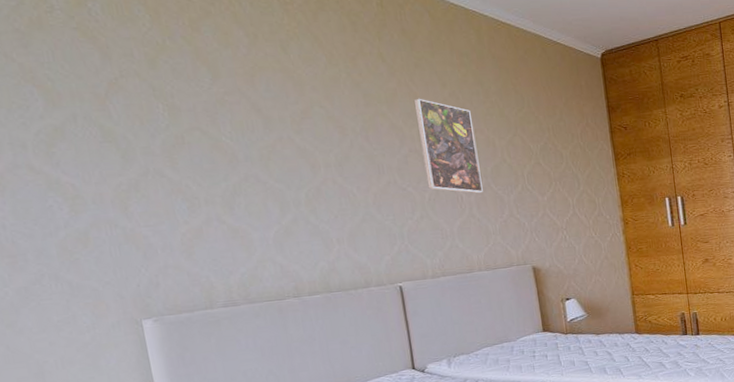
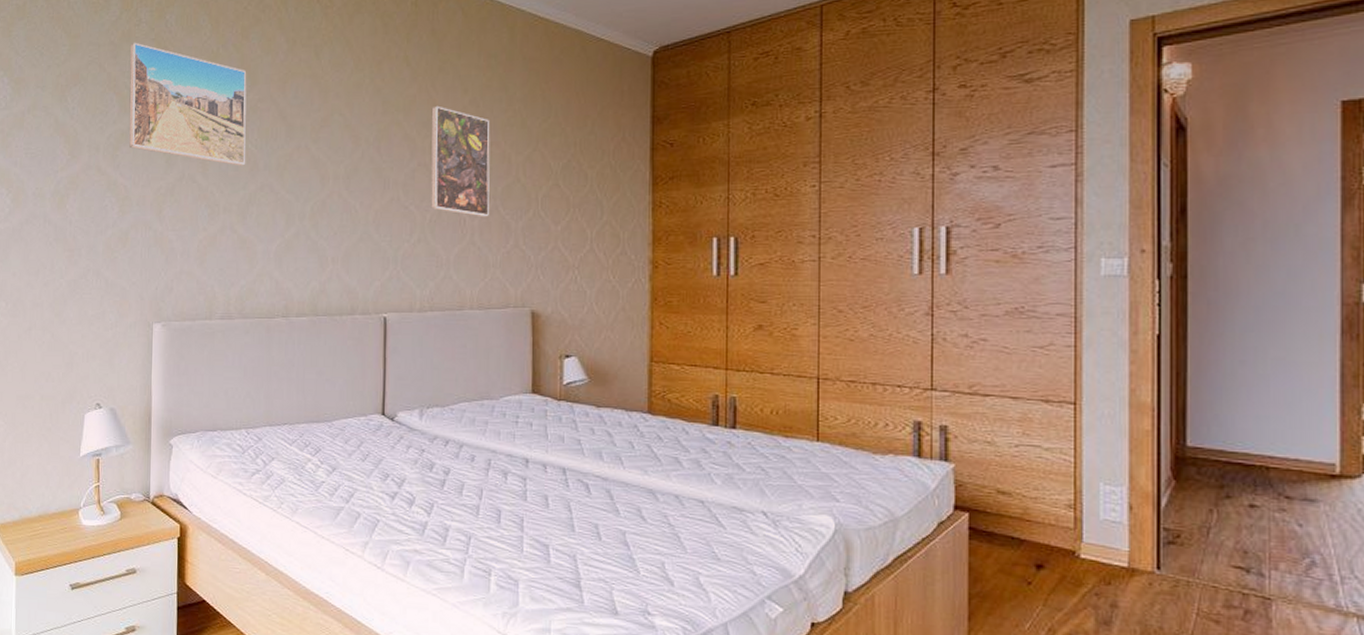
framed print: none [43,30,223,159] -> present [129,42,247,166]

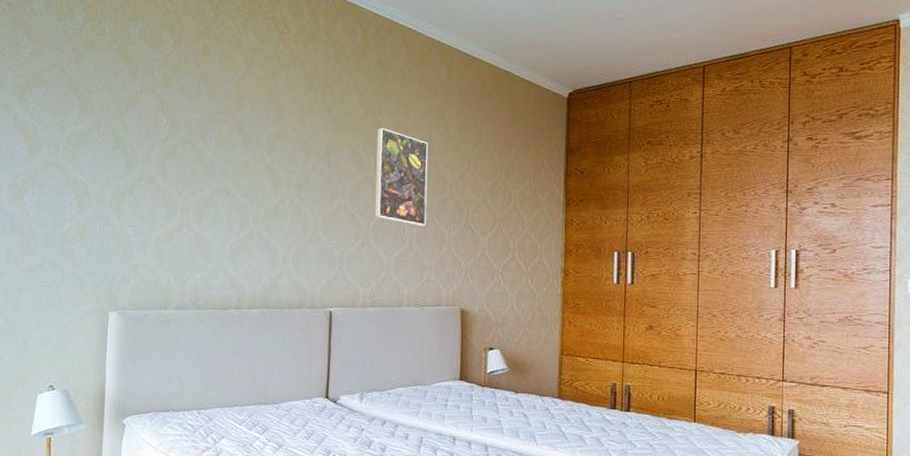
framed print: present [129,42,247,166] -> none [89,50,207,171]

